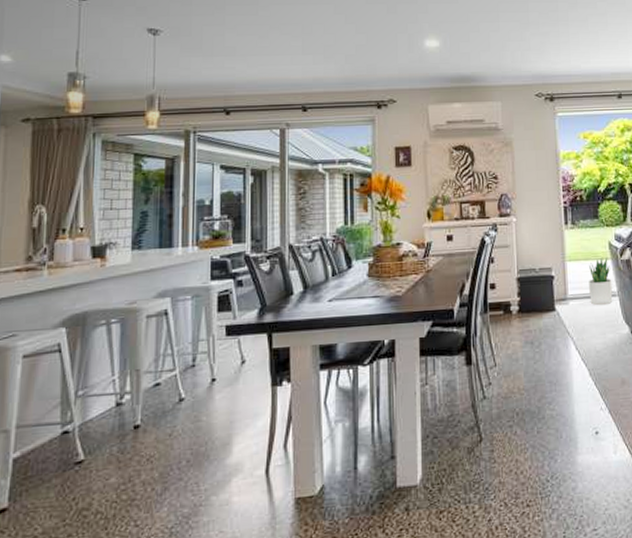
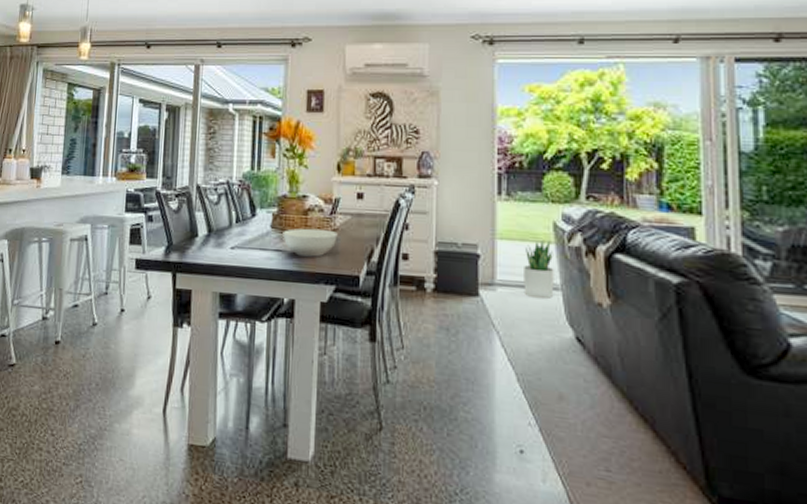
bowl: none [379,271,432,299] -> present [283,228,338,257]

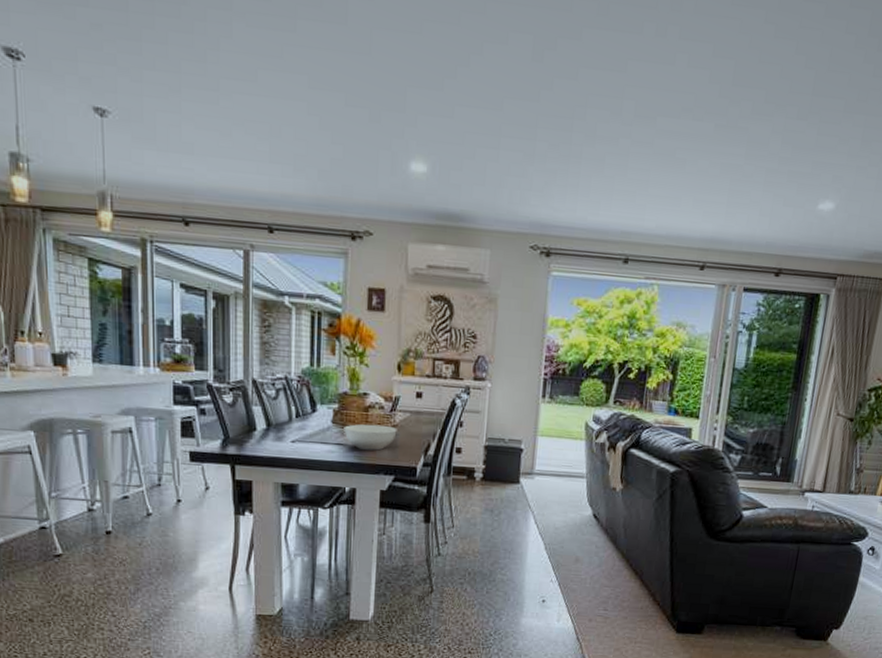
planter: present [524,241,554,300] -> none [556,438,584,486]

